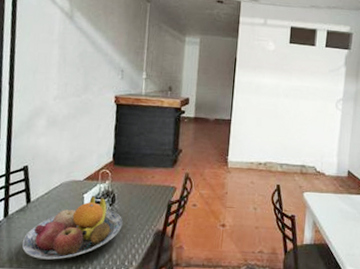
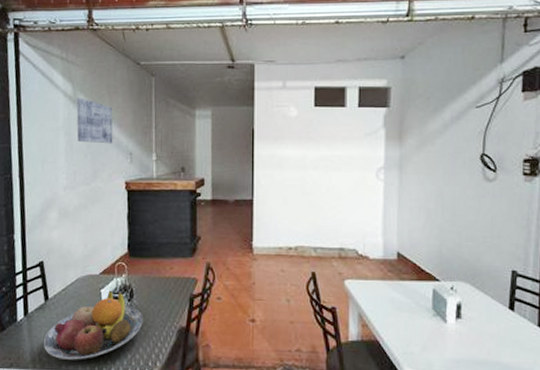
wall art: none [71,14,108,60] -> present [76,97,113,144]

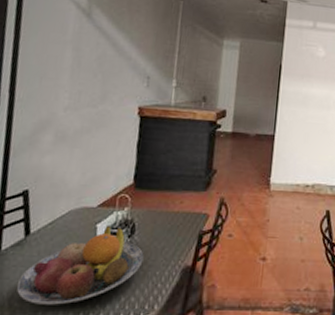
wall art: present [76,97,113,144] -> none [87,11,133,65]

